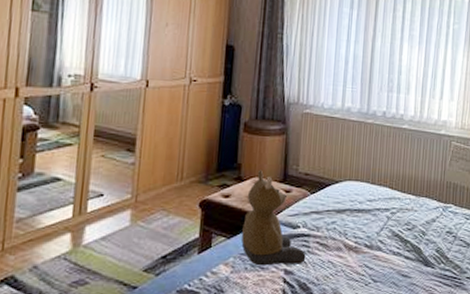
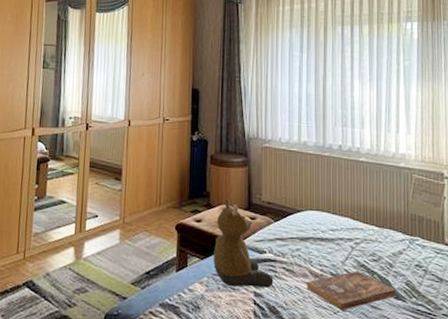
bible: none [339,241,426,281] -> present [306,271,396,310]

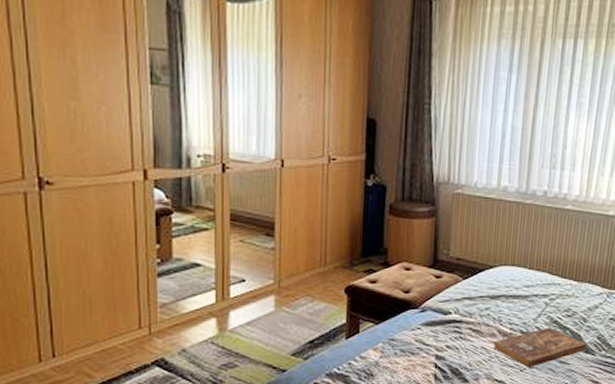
bear: present [214,198,274,288] -> none [390,254,458,351]

